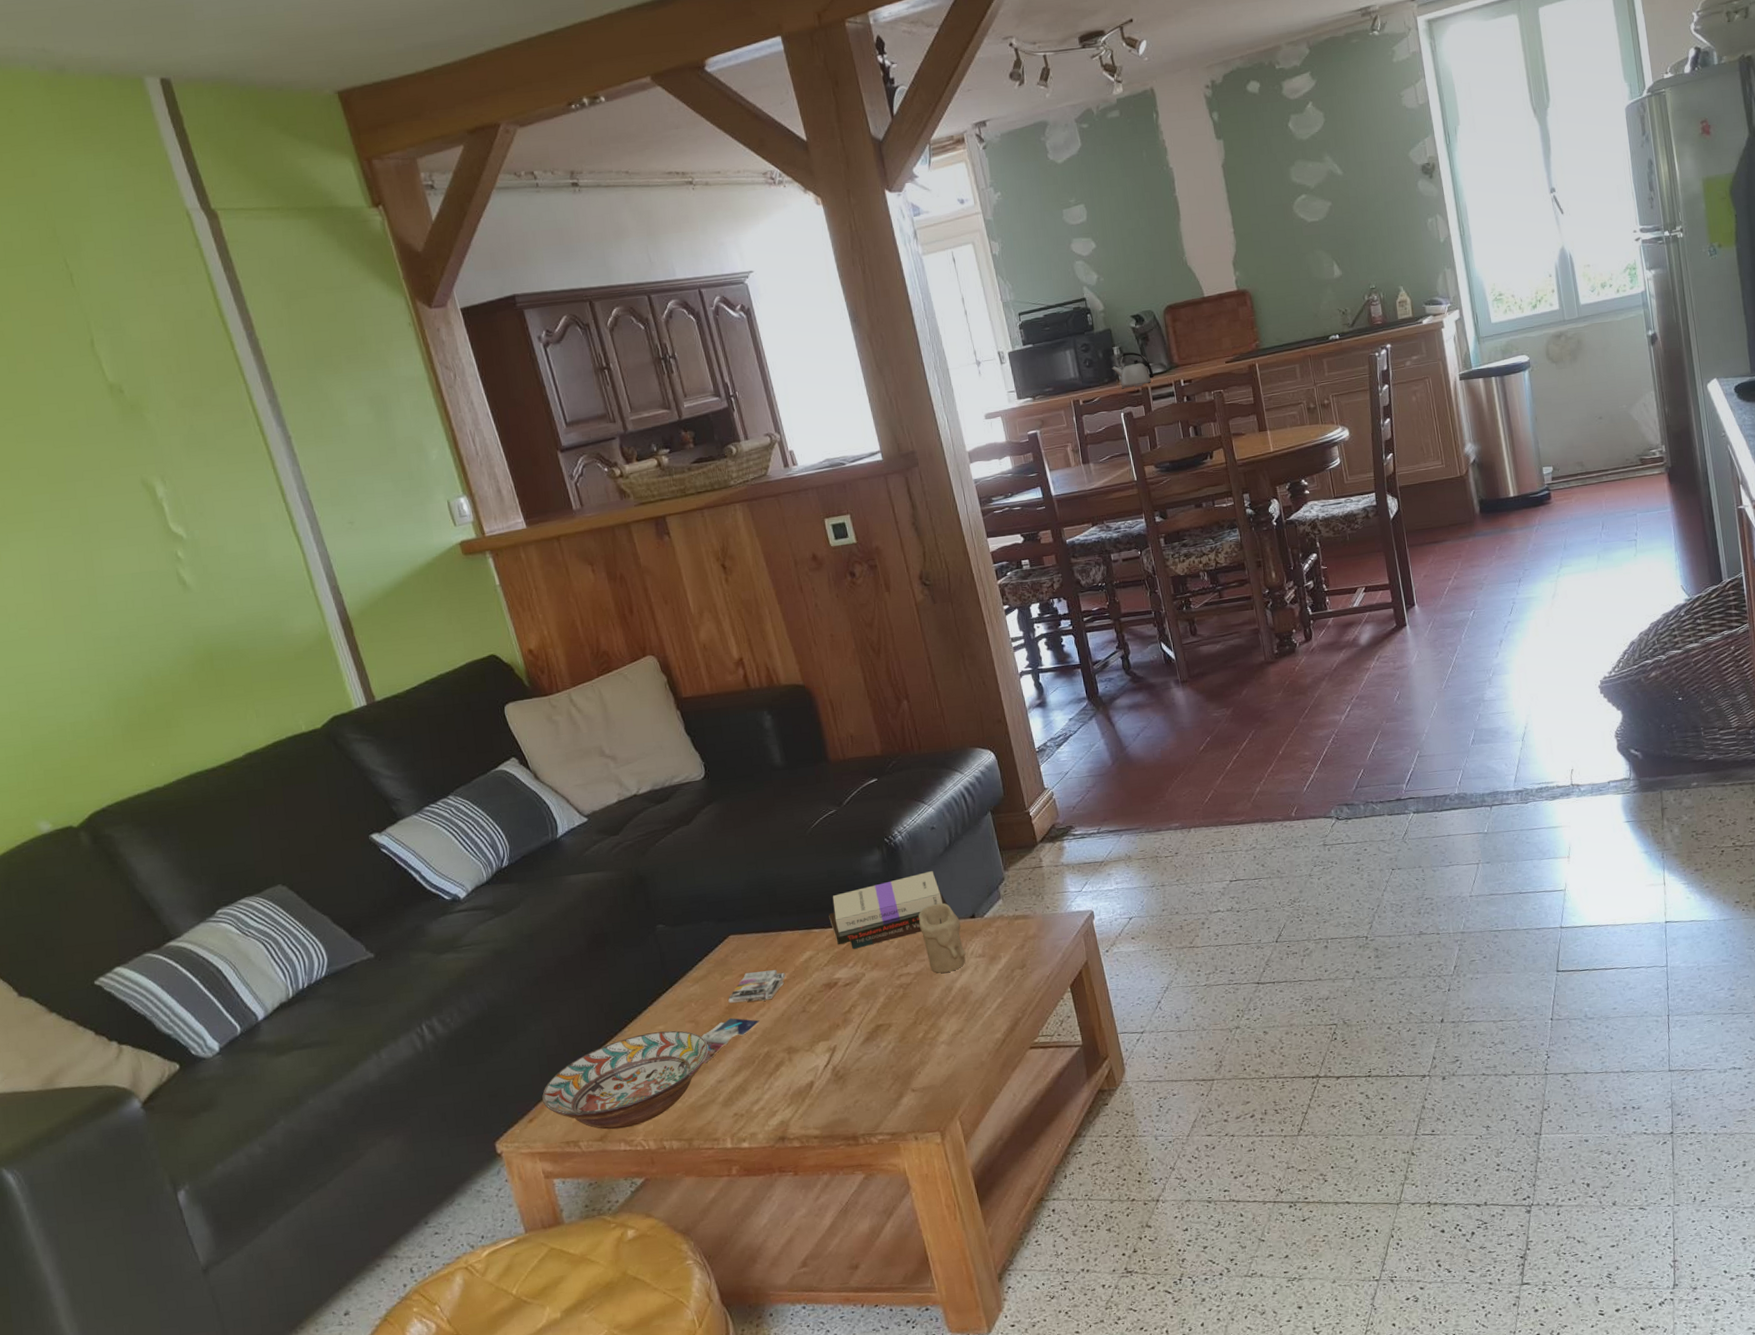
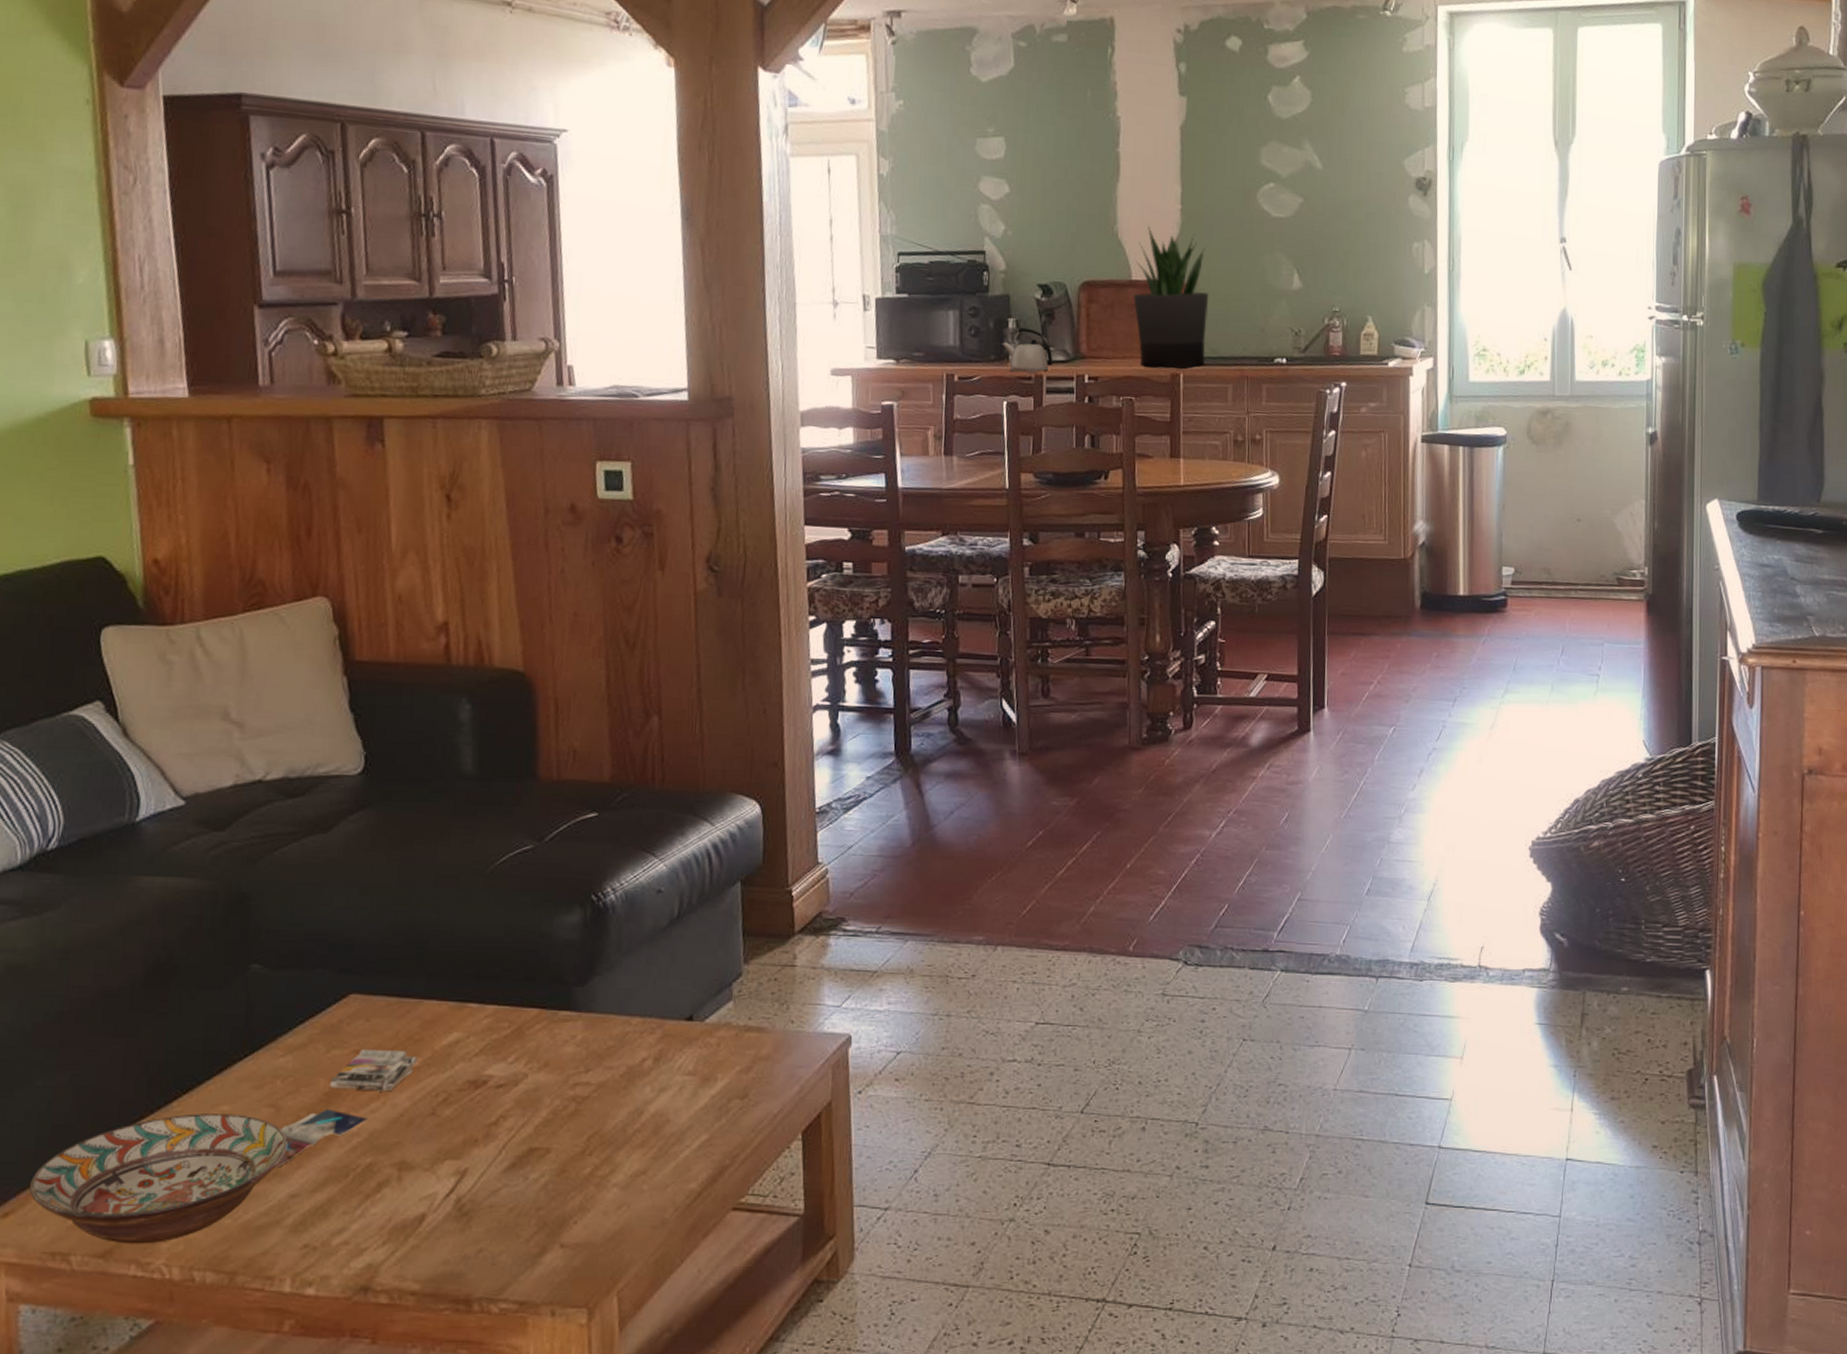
books: present [828,871,948,949] -> none [494,948,660,1038]
candle: present [918,903,966,973] -> none [615,993,672,1089]
planter: none [1205,250,1274,365] -> present [1133,227,1209,370]

